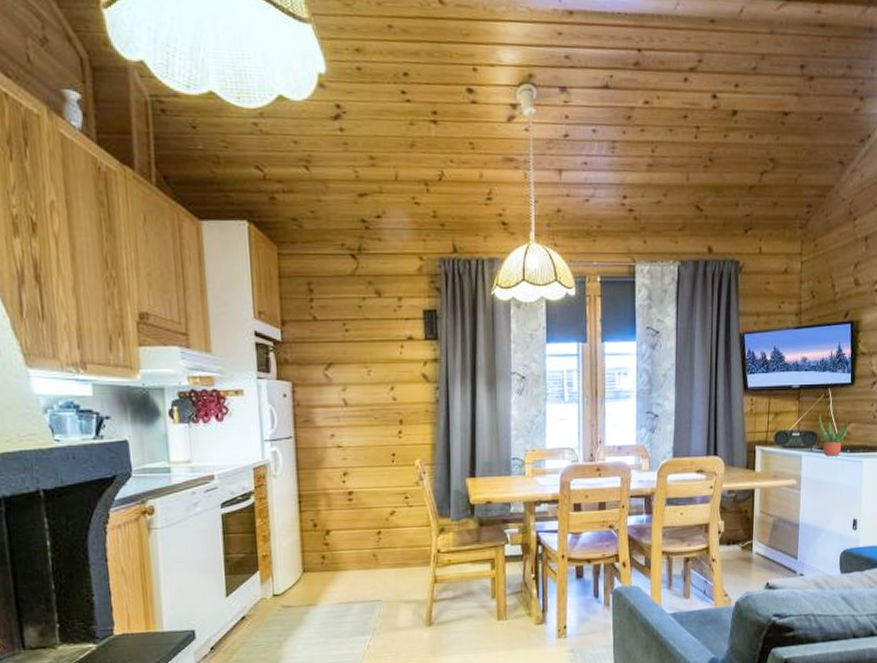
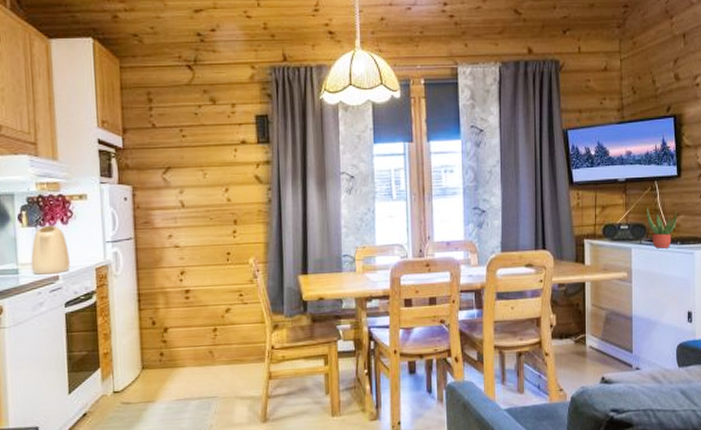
kettle: none [183,422,227,474] -> present [30,225,71,275]

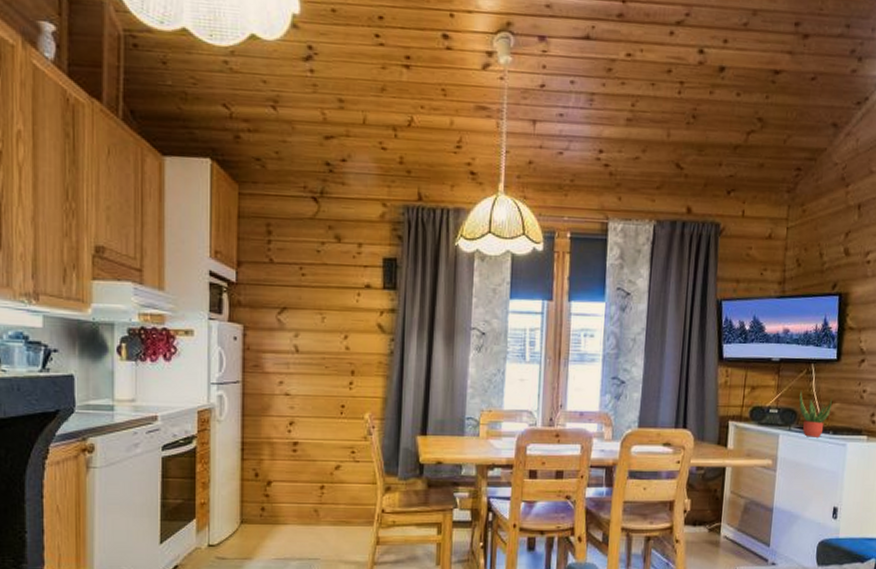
kettle: present [30,225,71,275] -> none [127,360,171,414]

